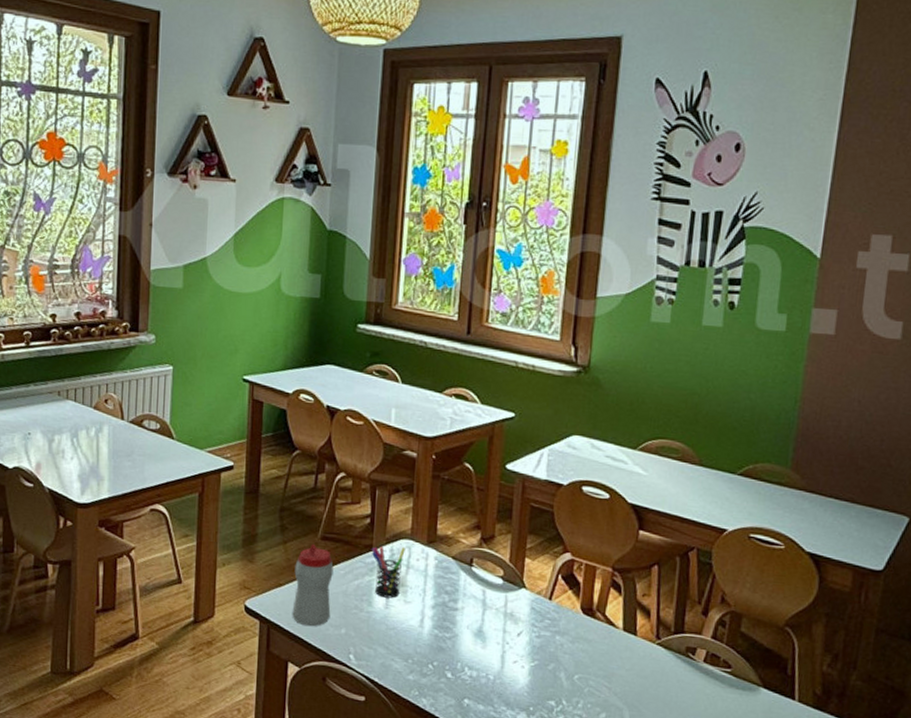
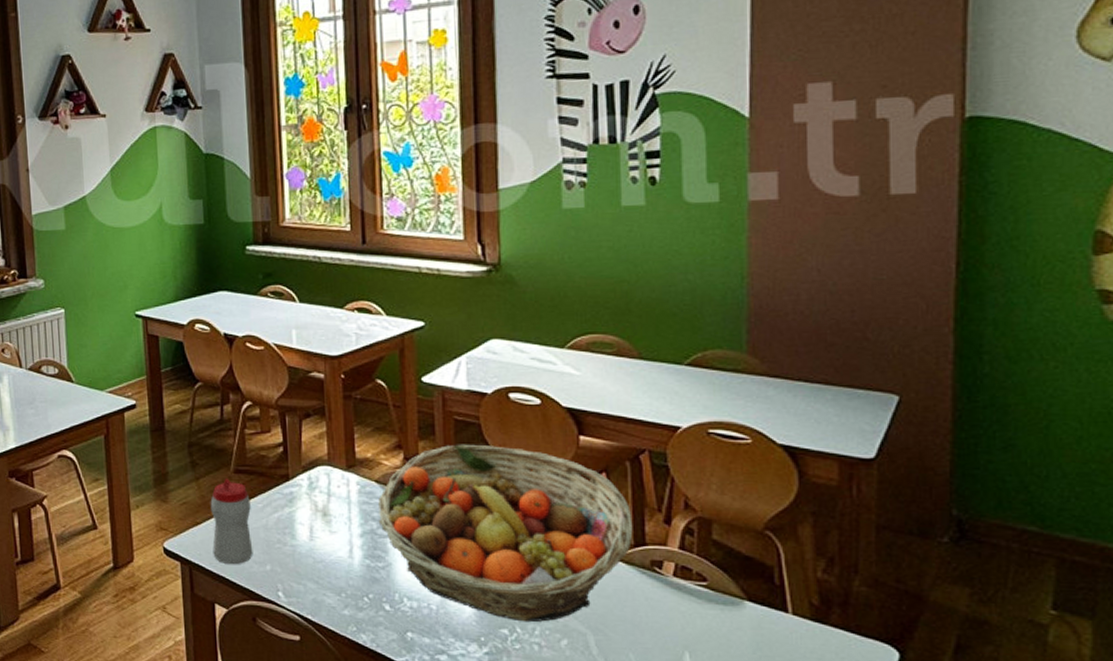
pen holder: present [371,546,405,598] -> none [288,474,324,529]
fruit basket: none [450,529,676,696] -> present [378,444,633,622]

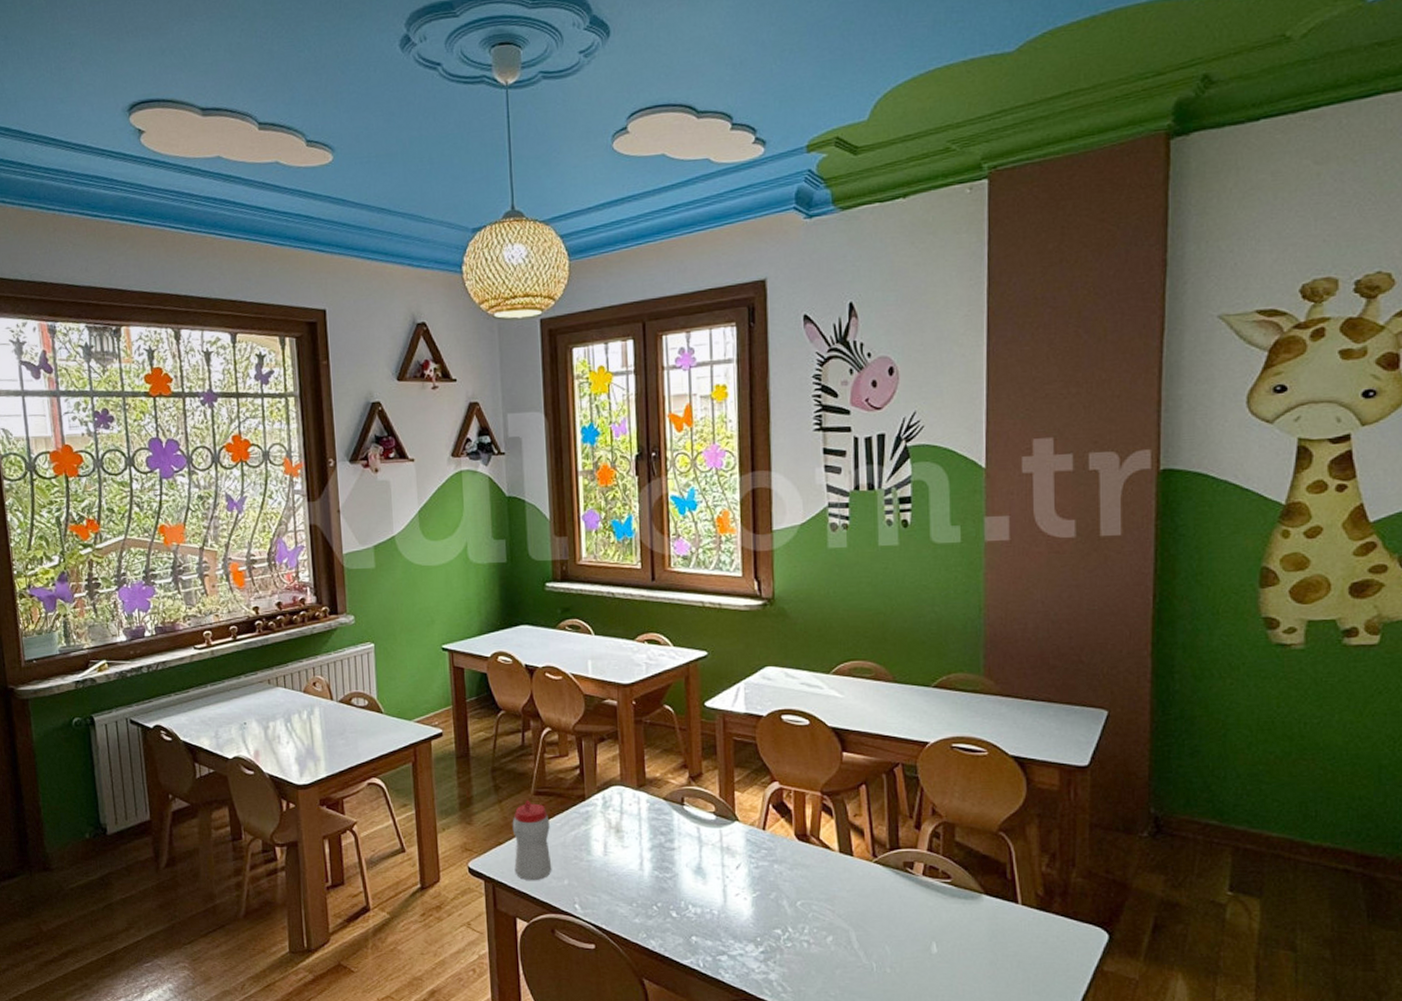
fruit basket: present [378,444,633,622] -> none [666,762,889,922]

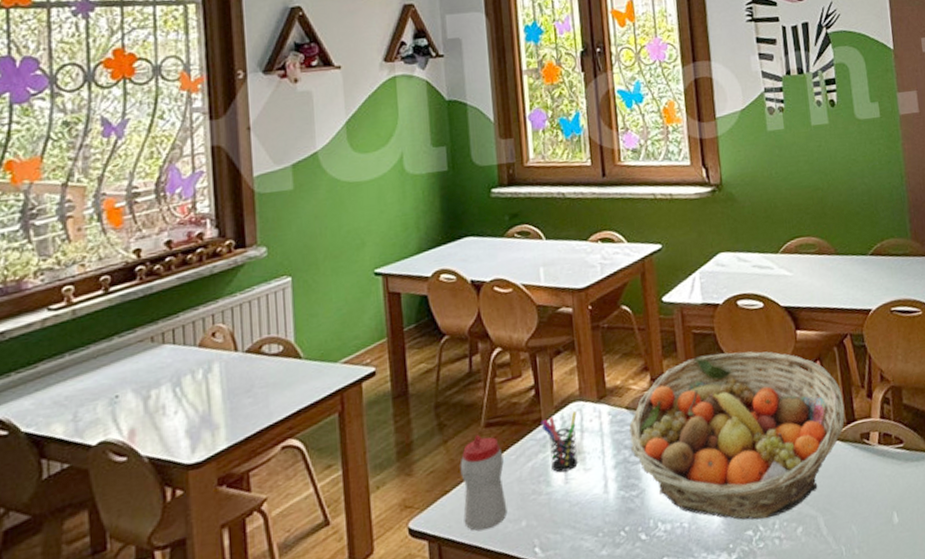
pen holder: none [584,793,617,845] -> present [541,410,578,473]
fruit basket: none [666,762,889,922] -> present [629,351,845,520]

